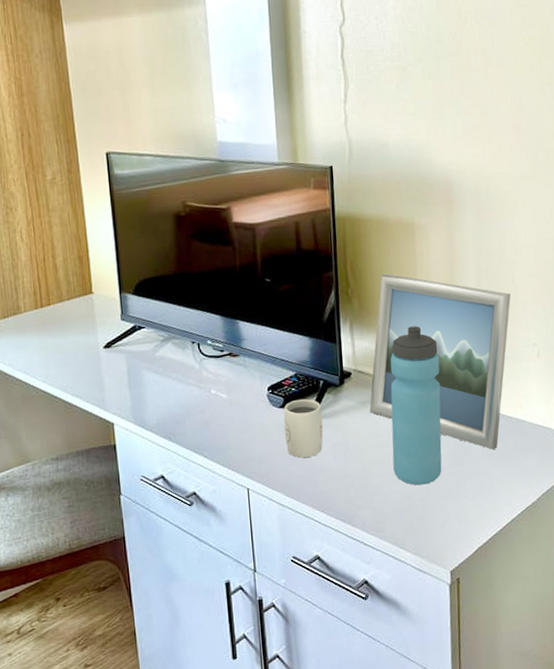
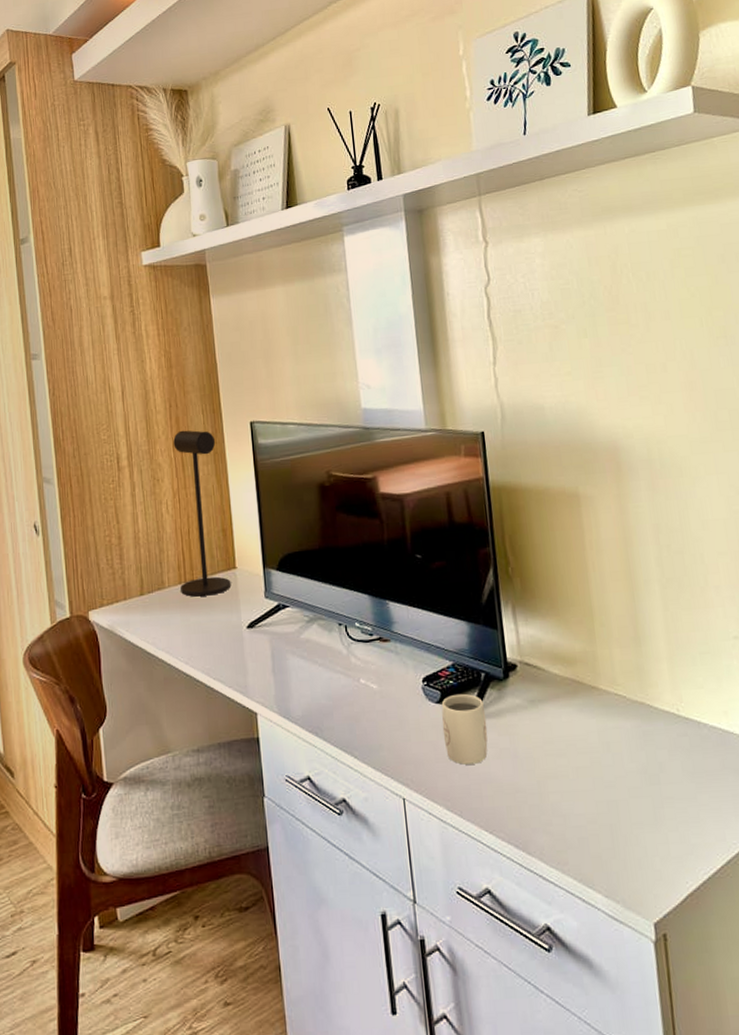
desk lamp: none [26,159,88,321] -> present [173,430,231,597]
picture frame: present [369,273,511,450] -> none [540,549,701,767]
water bottle: present [390,326,442,485] -> none [561,611,633,808]

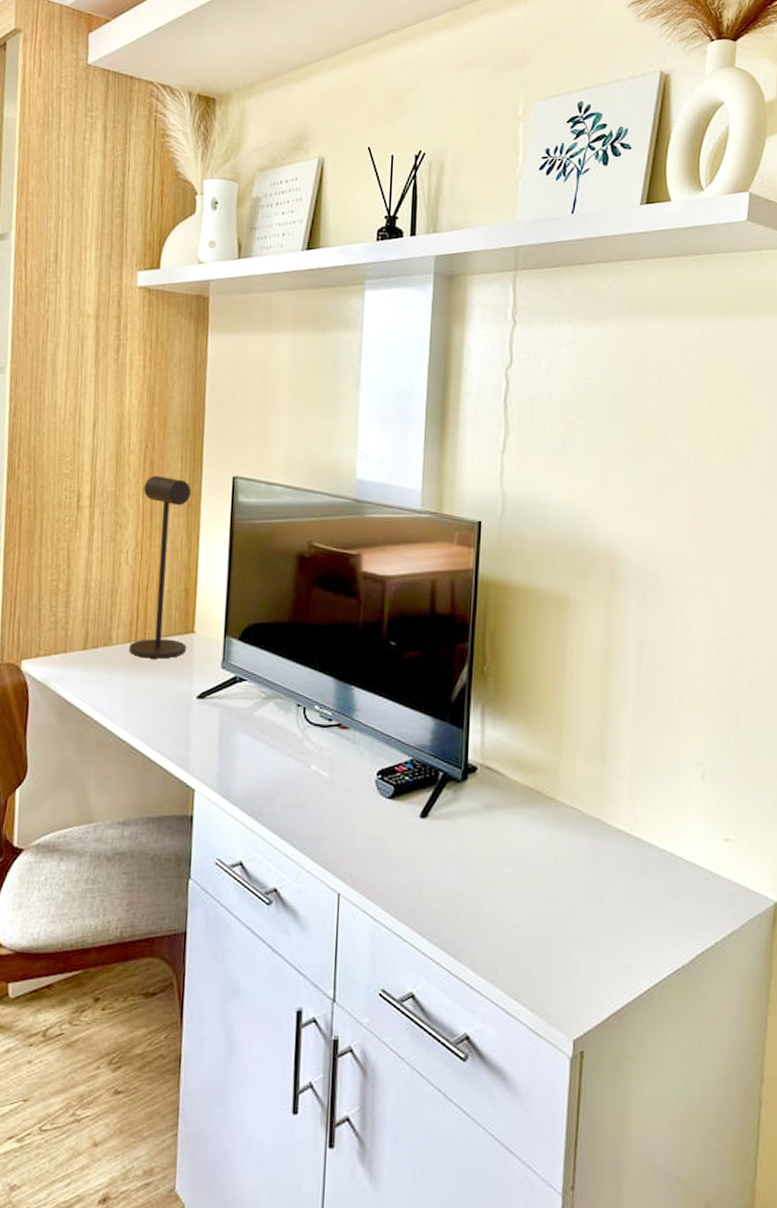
mug: present [441,693,488,765] -> none [390,791,438,865]

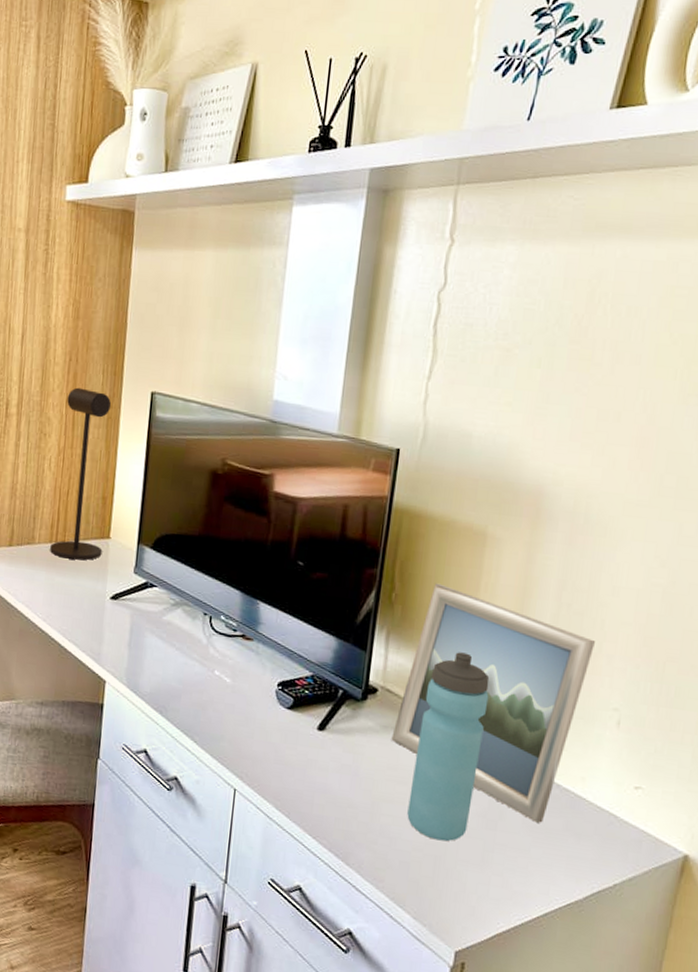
picture frame: none [494,652,675,888] -> present [391,583,595,823]
water bottle: none [515,720,584,921] -> present [407,652,490,842]

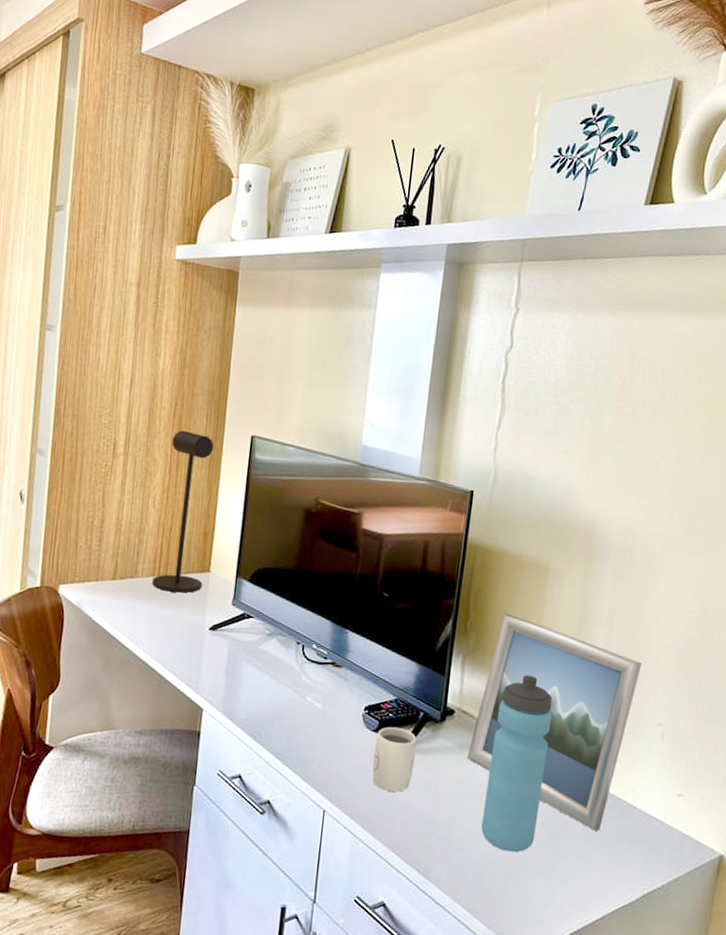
mug: none [286,704,335,773] -> present [372,726,417,792]

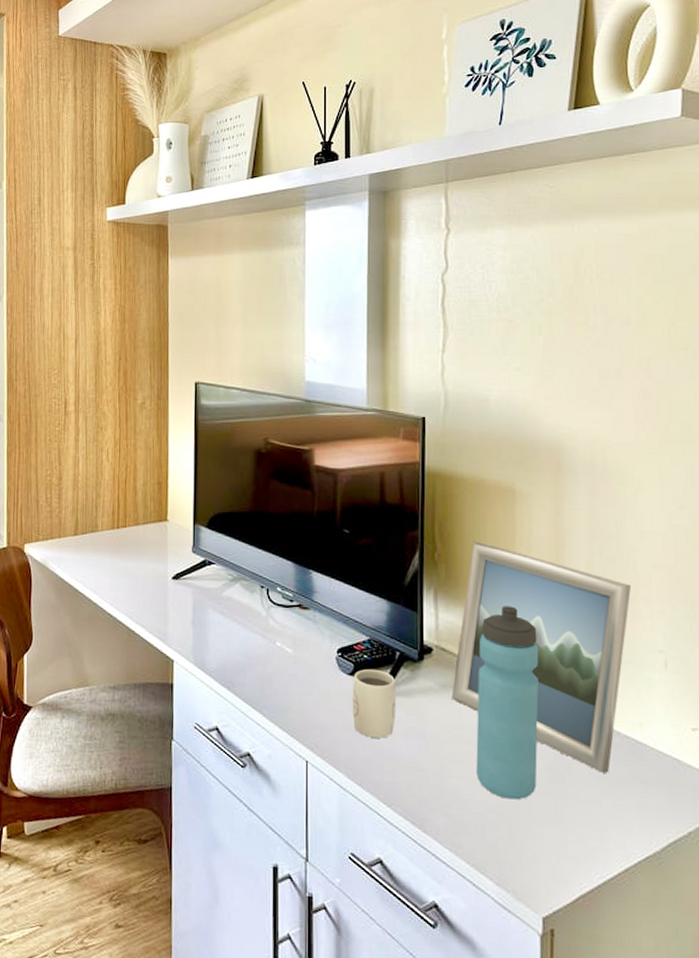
desk lamp: present [152,430,214,593] -> none [113,383,161,544]

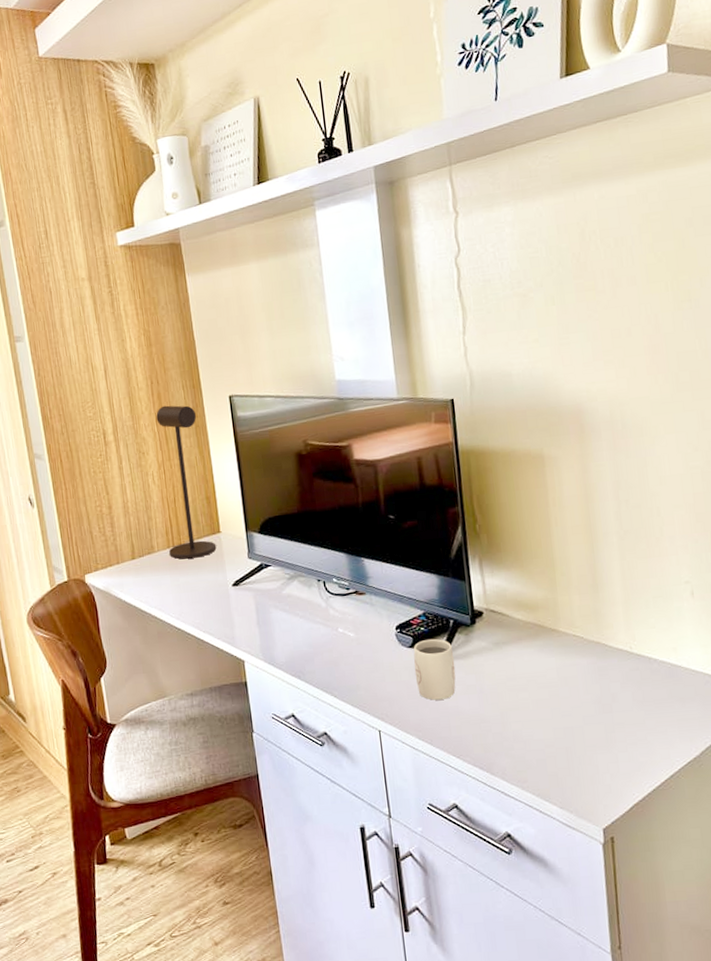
desk lamp: none [113,383,161,544] -> present [156,405,217,559]
picture frame: present [451,540,631,773] -> none [504,507,657,697]
water bottle: present [476,606,539,800] -> none [524,562,588,734]

